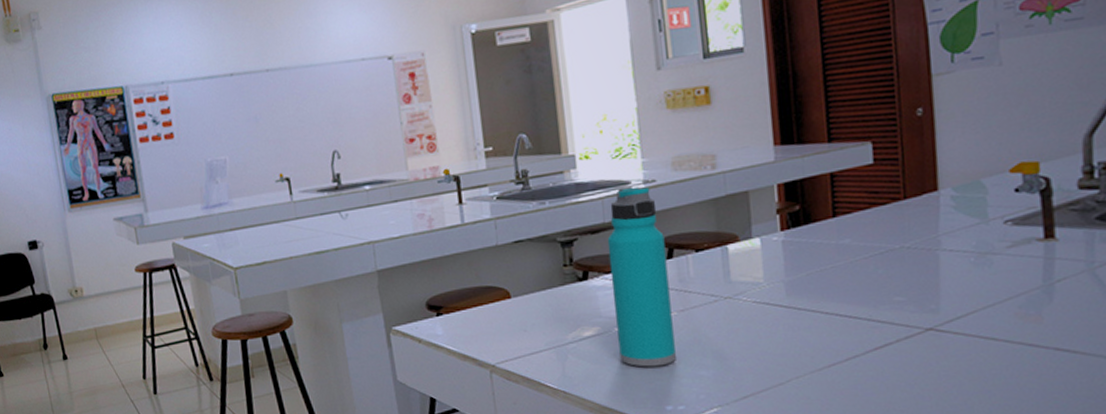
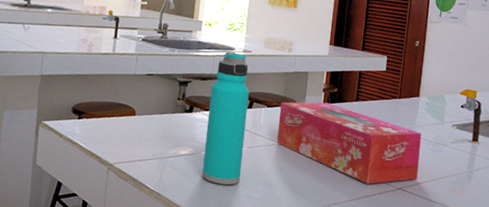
tissue box: none [714,228,957,331] -> present [277,102,422,184]

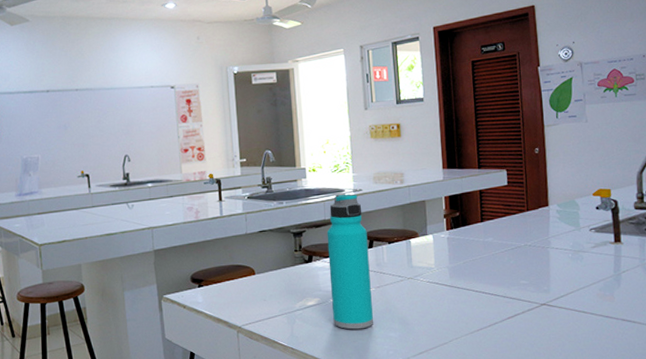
tissue box: present [277,102,422,184] -> none [401,228,561,305]

